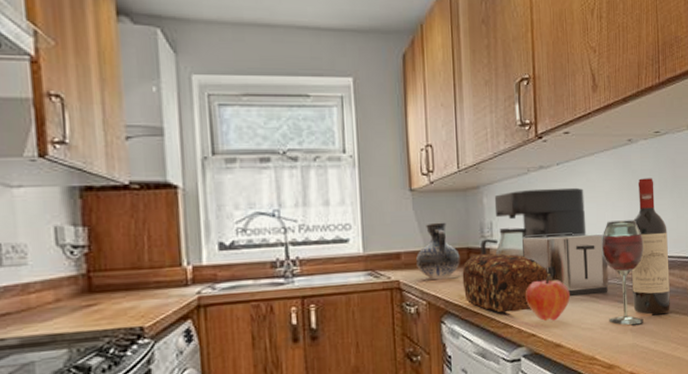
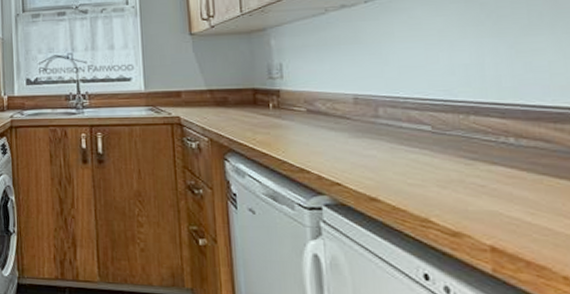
ceramic jug: present [415,222,460,280] -> none [196,63,245,119]
bread loaf: present [462,253,550,313] -> none [247,94,359,157]
coffee maker: present [480,187,587,257] -> none [268,25,411,100]
toaster: present [521,233,609,297] -> none [319,76,449,147]
fruit: present [525,274,570,322] -> none [325,119,389,172]
wineglass: present [602,220,644,326] -> none [434,61,510,189]
wine bottle: present [631,178,670,315] -> none [485,11,559,180]

